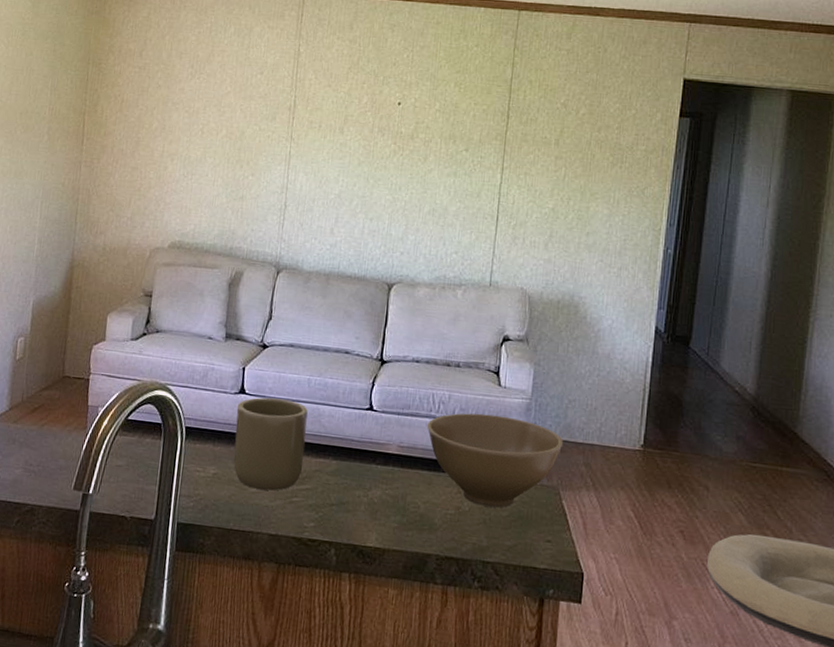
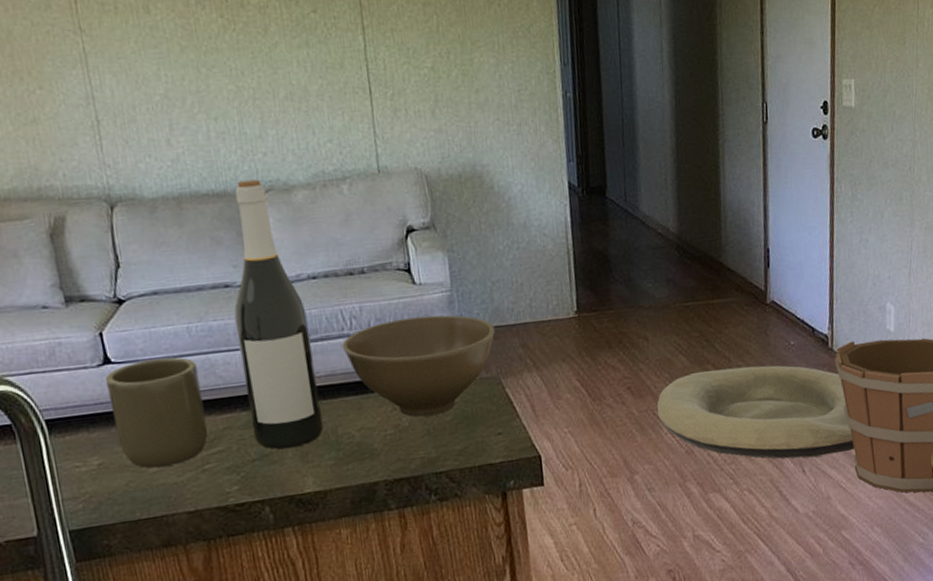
wine bottle: none [337,271,405,503] -> present [234,179,324,450]

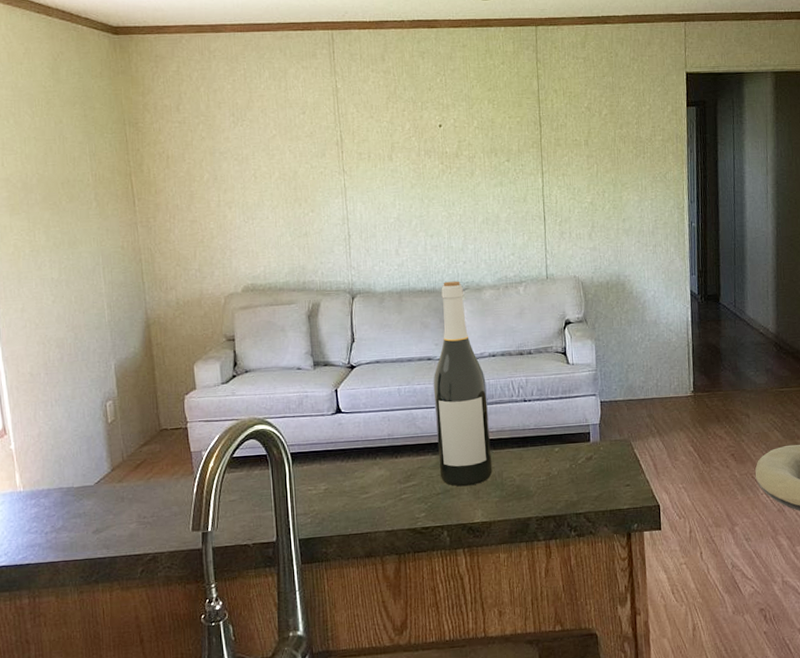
mug: present [105,357,208,468] -> none [336,410,407,495]
bowl: present [341,315,496,417] -> none [510,389,629,468]

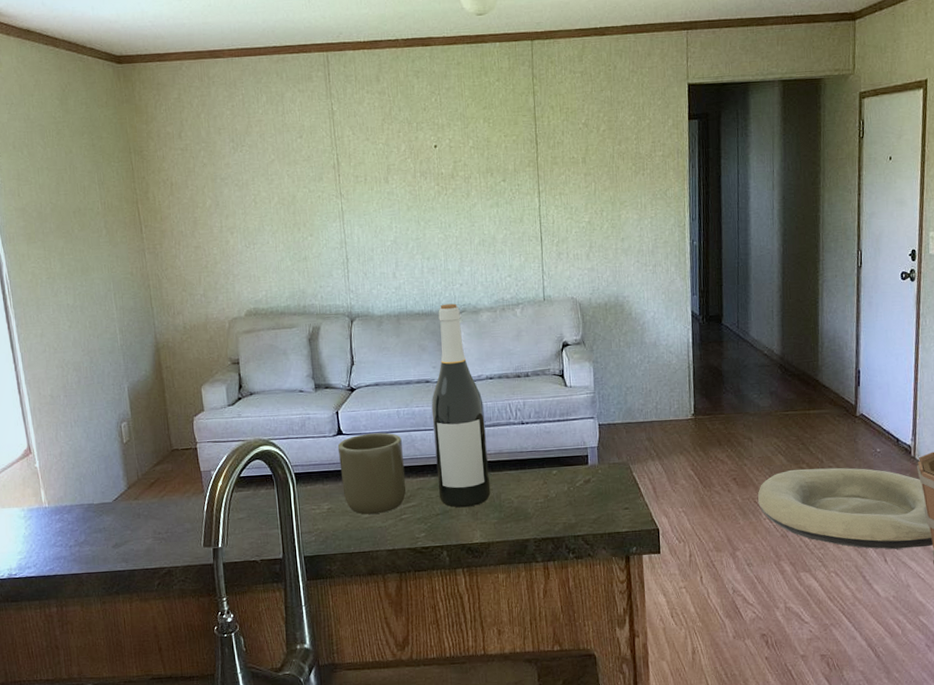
mug: none [336,410,407,495] -> present [337,432,406,514]

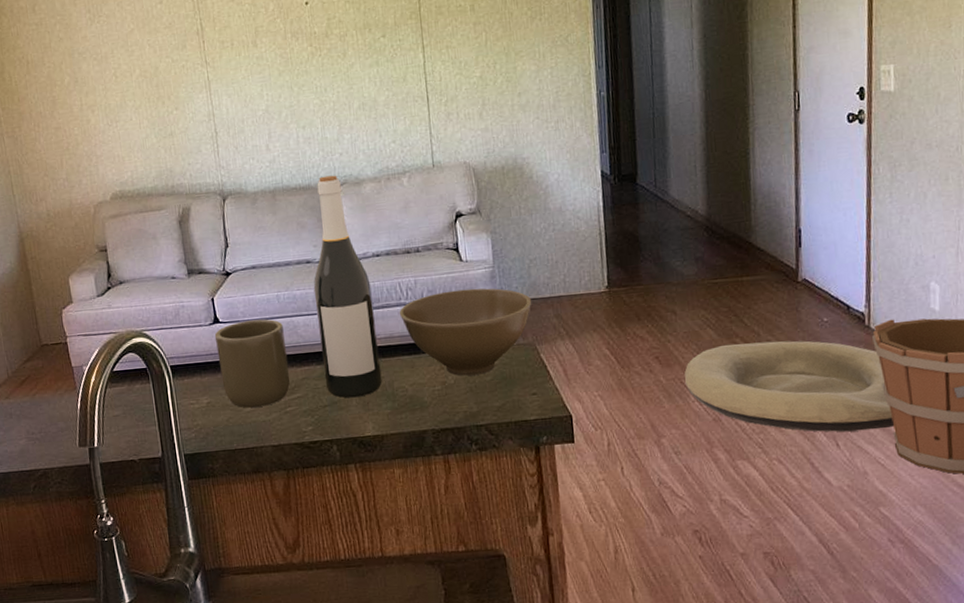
bowl: none [508,411,627,491] -> present [399,288,532,376]

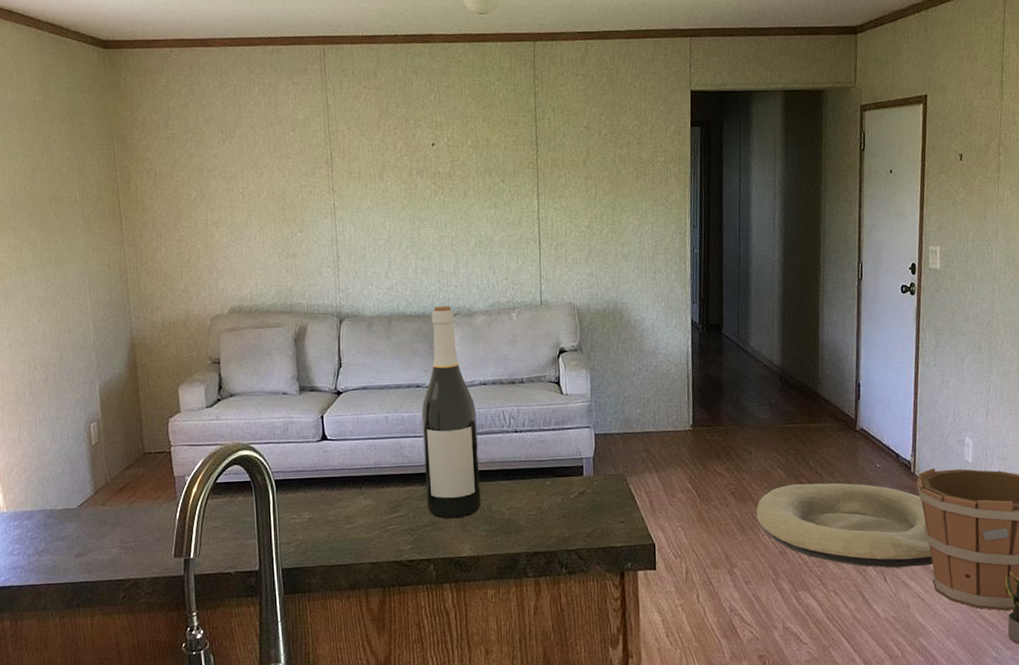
mug: present [214,319,290,408] -> none [321,438,393,525]
bowl: present [399,288,532,376] -> none [501,420,624,503]

